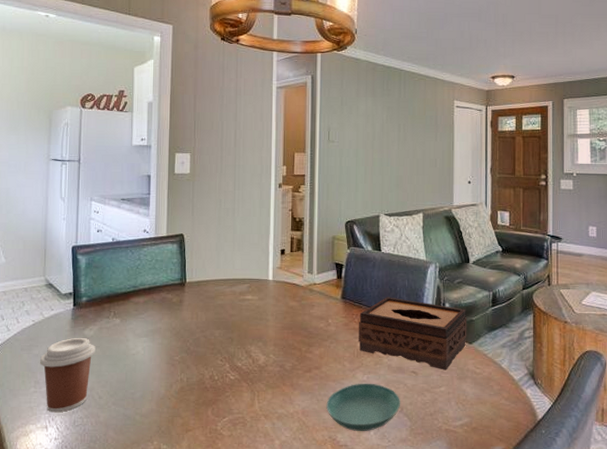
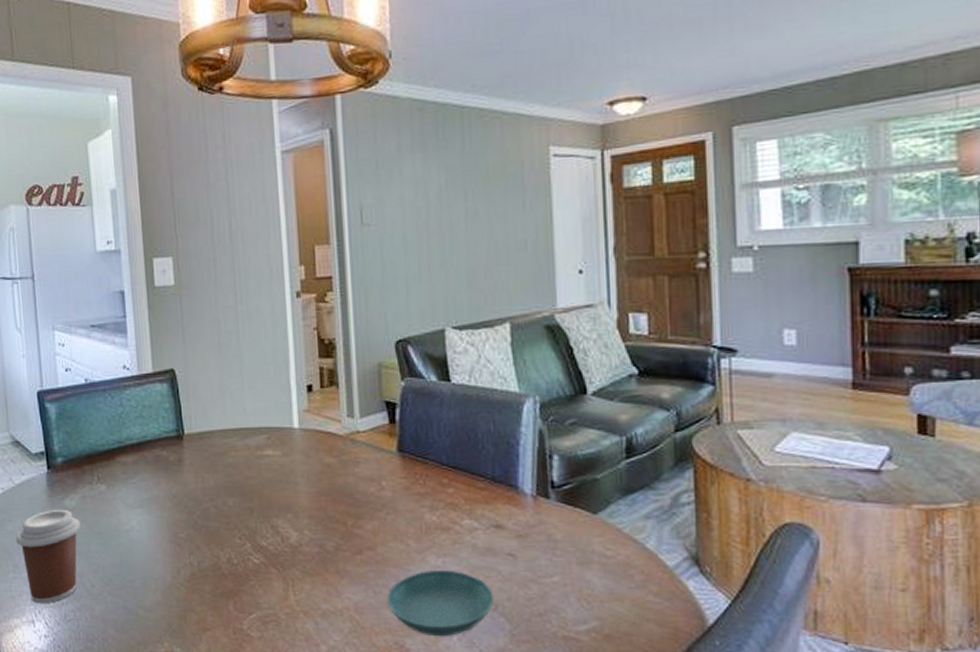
tissue box: present [359,297,467,370] -> none [425,447,589,552]

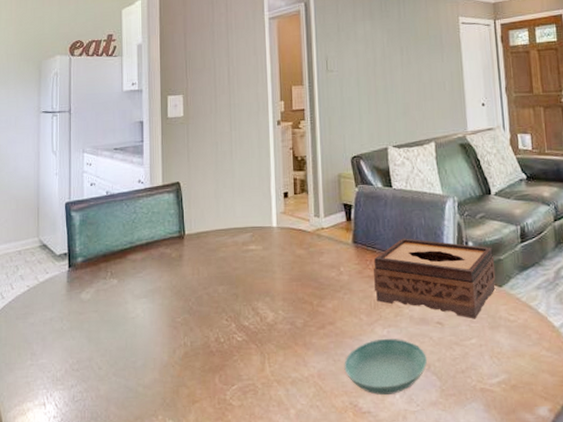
coffee cup: present [16,509,81,604] -> none [36,301,93,388]
tissue box: none [425,447,589,552] -> present [374,238,496,319]

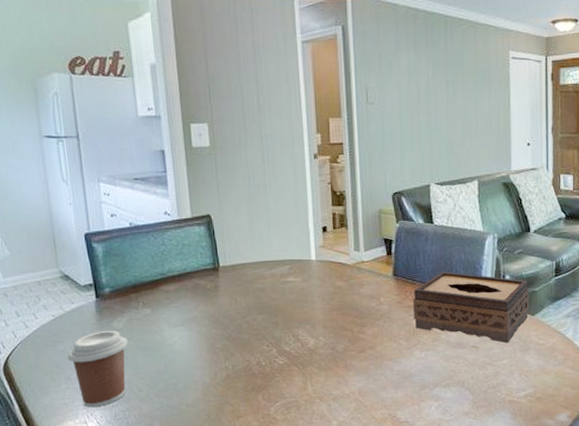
coffee cup: none [36,301,93,388] -> present [67,330,128,408]
saucer: present [344,338,427,395] -> none [383,360,461,408]

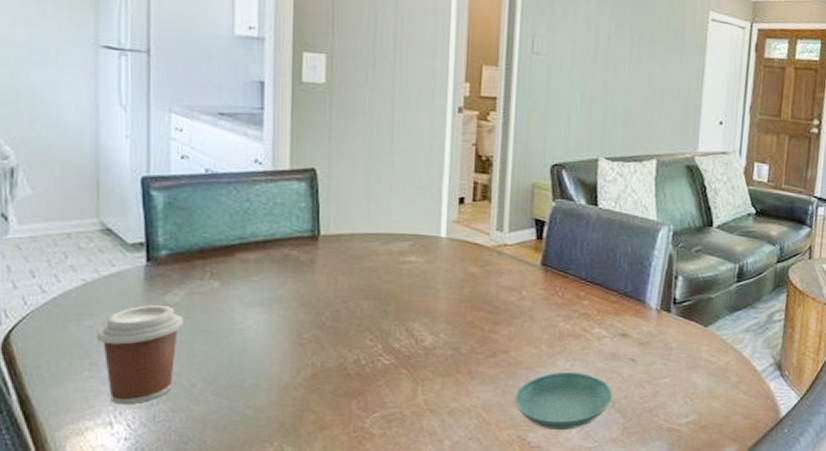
saucer: none [383,360,461,408] -> present [514,371,612,430]
tissue box: present [413,271,529,343] -> none [562,265,705,358]

